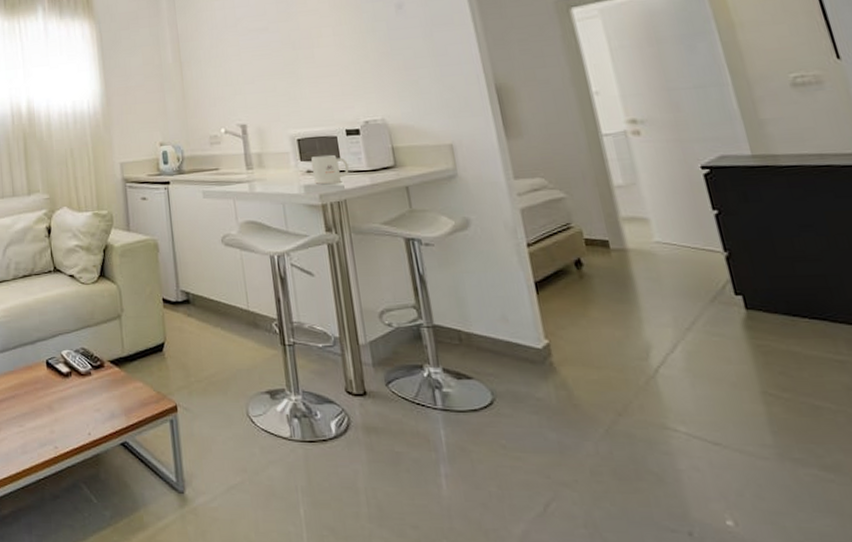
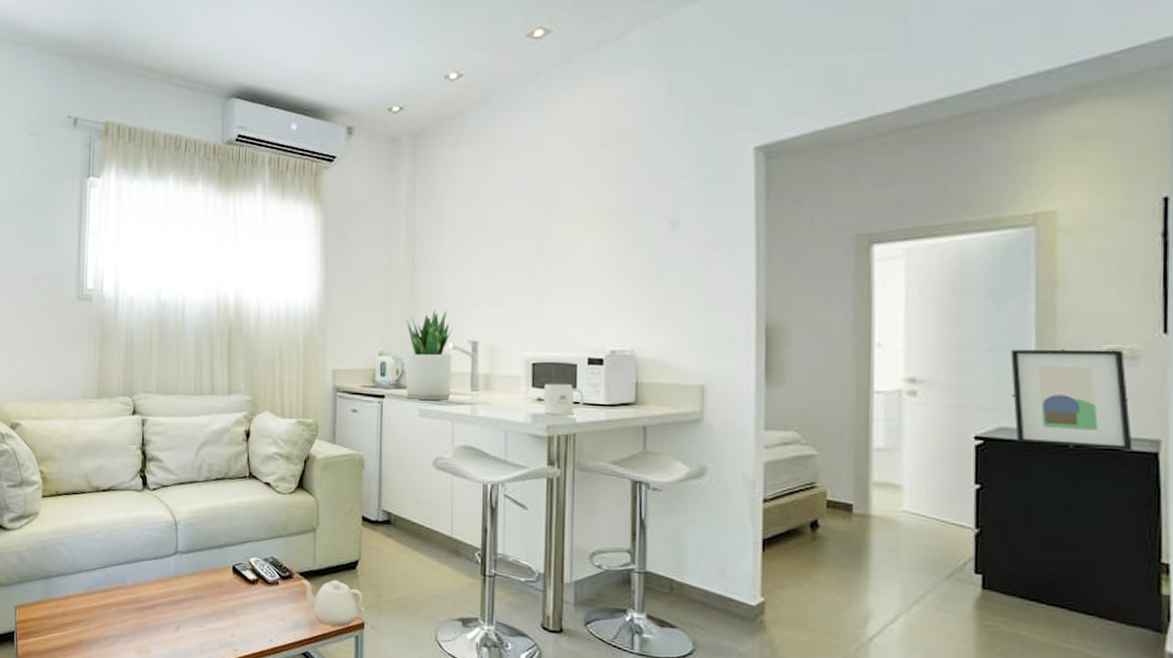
teapot: none [112,364,177,412] -> present [301,579,366,627]
planter: none [181,100,229,183] -> present [404,309,453,401]
picture frame: none [712,76,842,169] -> present [1011,348,1133,451]

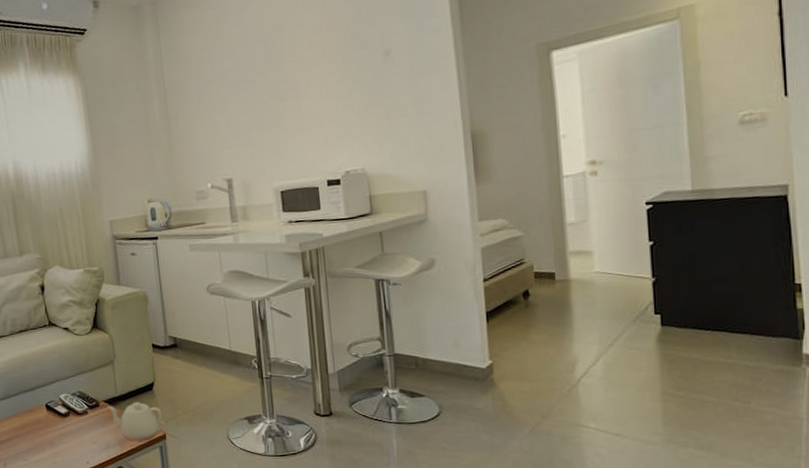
planter: present [404,309,453,401] -> none [168,155,215,237]
mug: present [543,383,584,416] -> none [292,204,328,234]
picture frame: present [1011,348,1133,451] -> none [668,114,767,203]

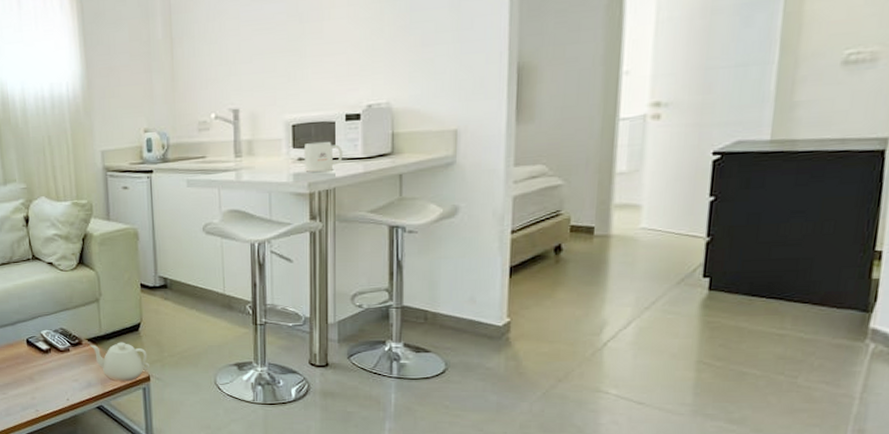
mug: none [292,204,328,234] -> present [303,141,343,173]

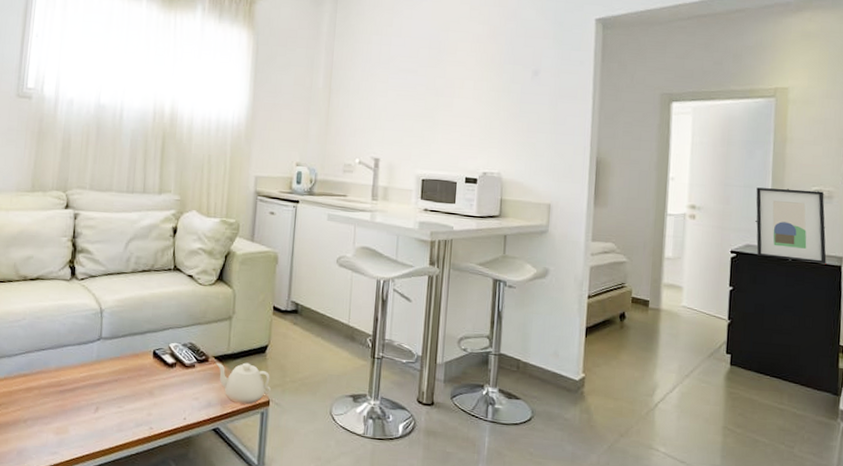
mug: present [303,141,343,173] -> none [428,196,461,225]
picture frame: none [751,53,864,154] -> present [755,187,827,265]

